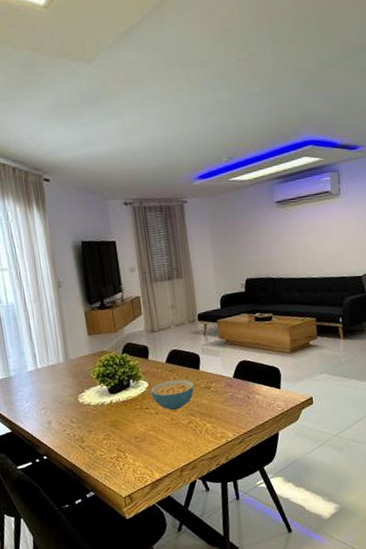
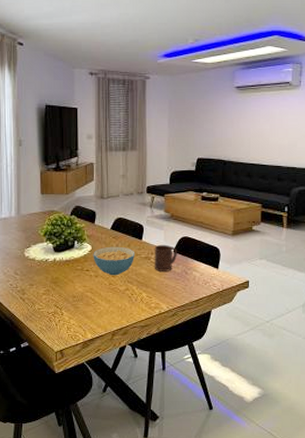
cup: none [213,371,238,400] -> present [154,244,177,271]

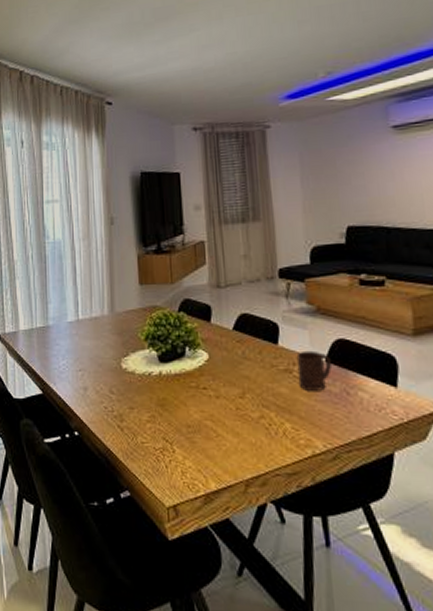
cereal bowl: present [93,246,134,276] -> none [211,354,269,397]

